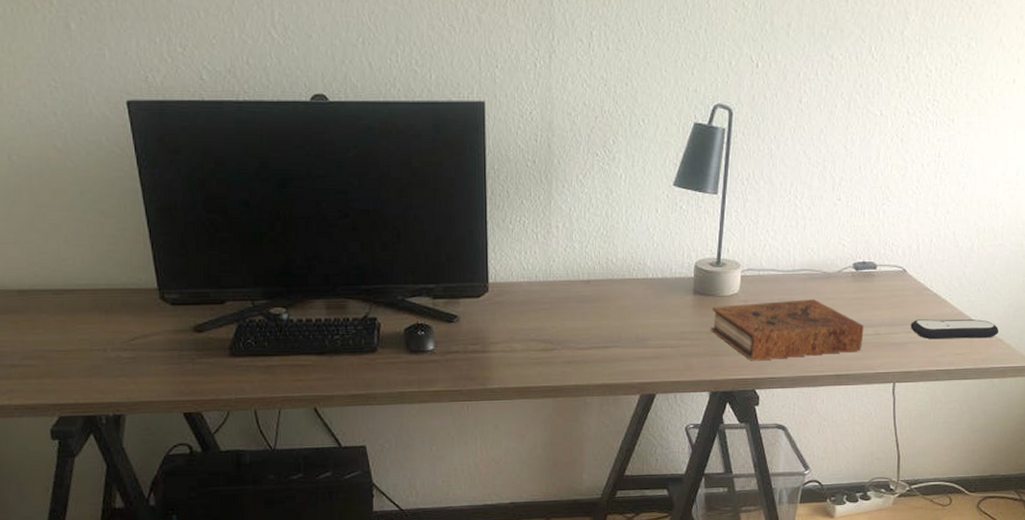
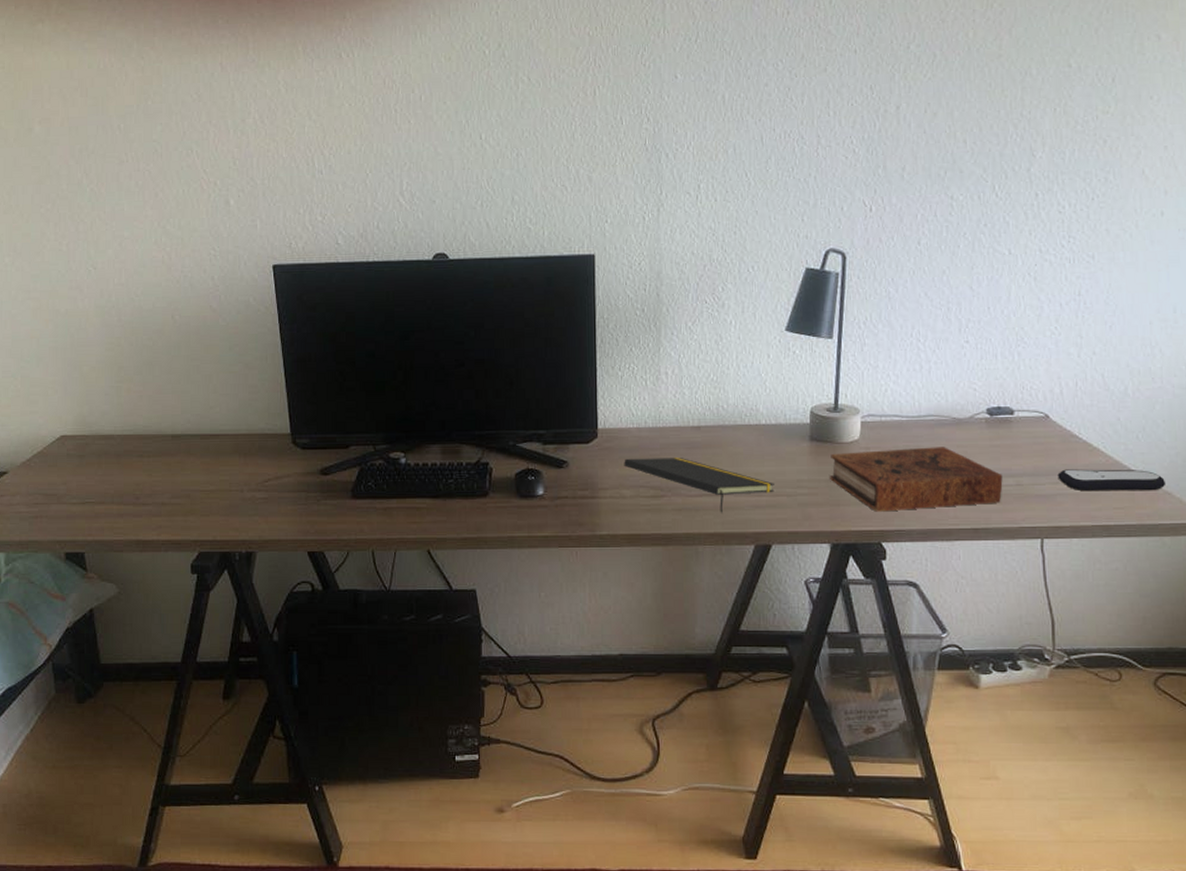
notepad: none [515,311,659,365] -> present [624,458,774,513]

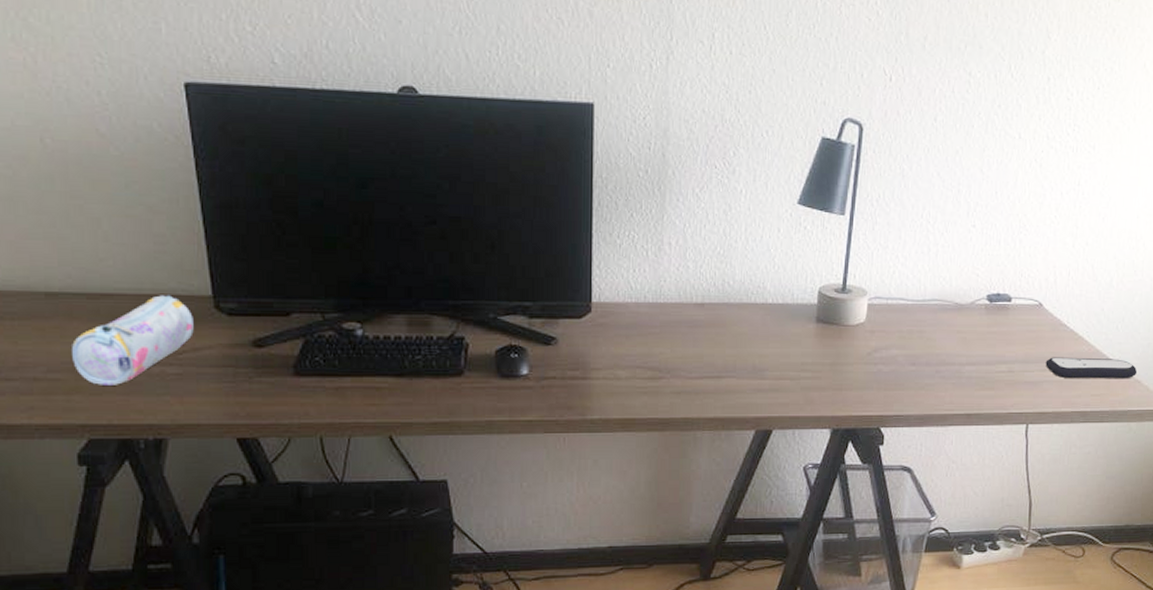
pencil case: none [189,434,276,508] -> present [72,295,194,385]
notepad: present [624,458,774,513] -> none [620,336,778,397]
book: present [830,447,1003,512] -> none [834,332,997,397]

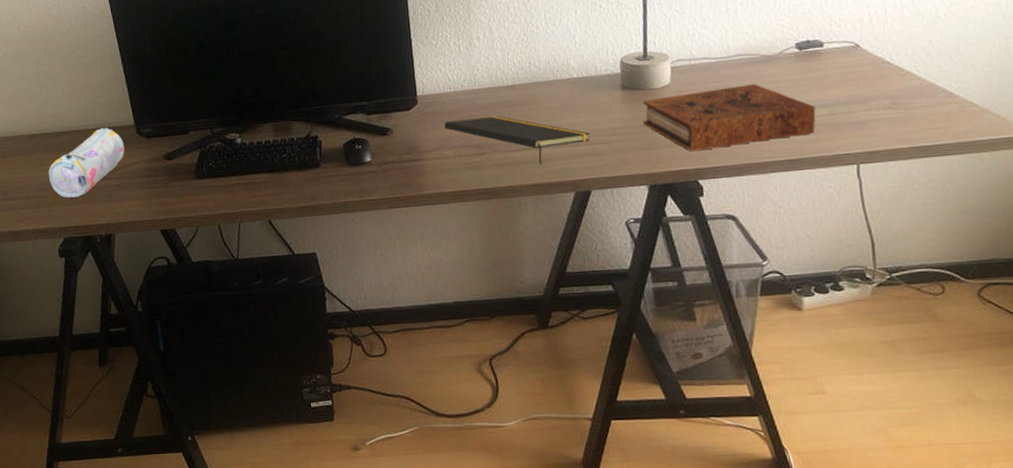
notepad: none [620,336,778,397] -> present [444,116,590,165]
book: none [834,332,997,397] -> present [643,84,816,152]
remote control: present [1045,357,1138,379] -> none [870,89,983,115]

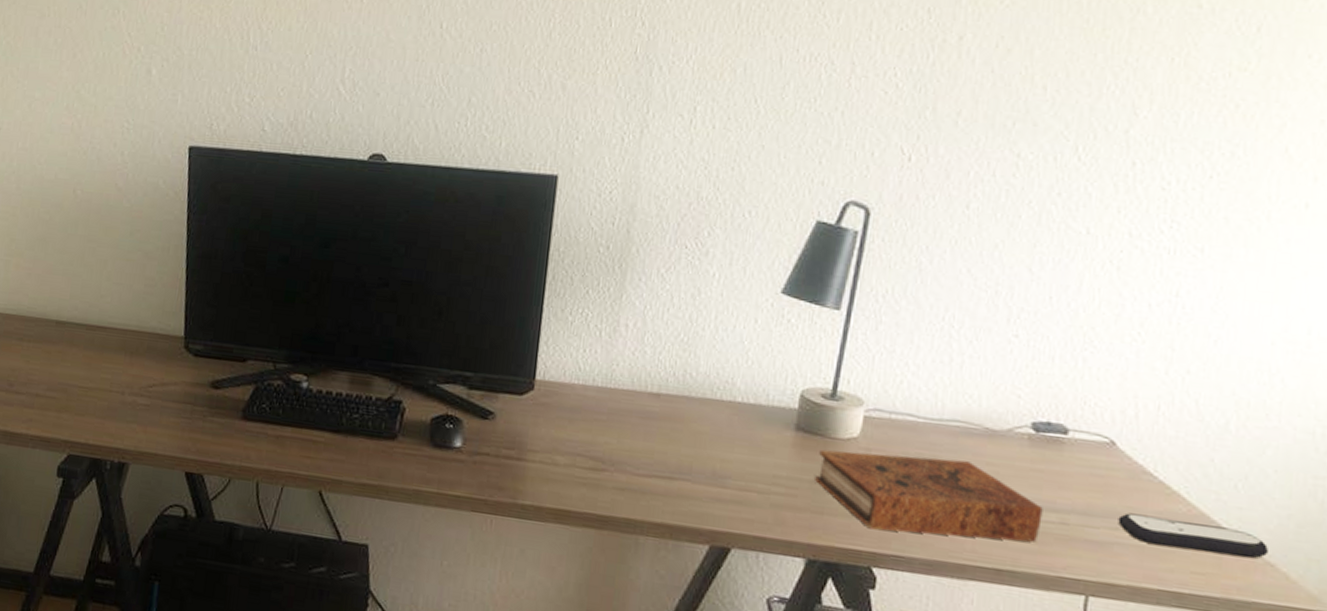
pencil case: present [48,127,125,198] -> none [67,331,166,409]
notepad: present [444,116,590,165] -> none [561,419,744,501]
remote control: none [870,89,983,115] -> present [1118,513,1270,559]

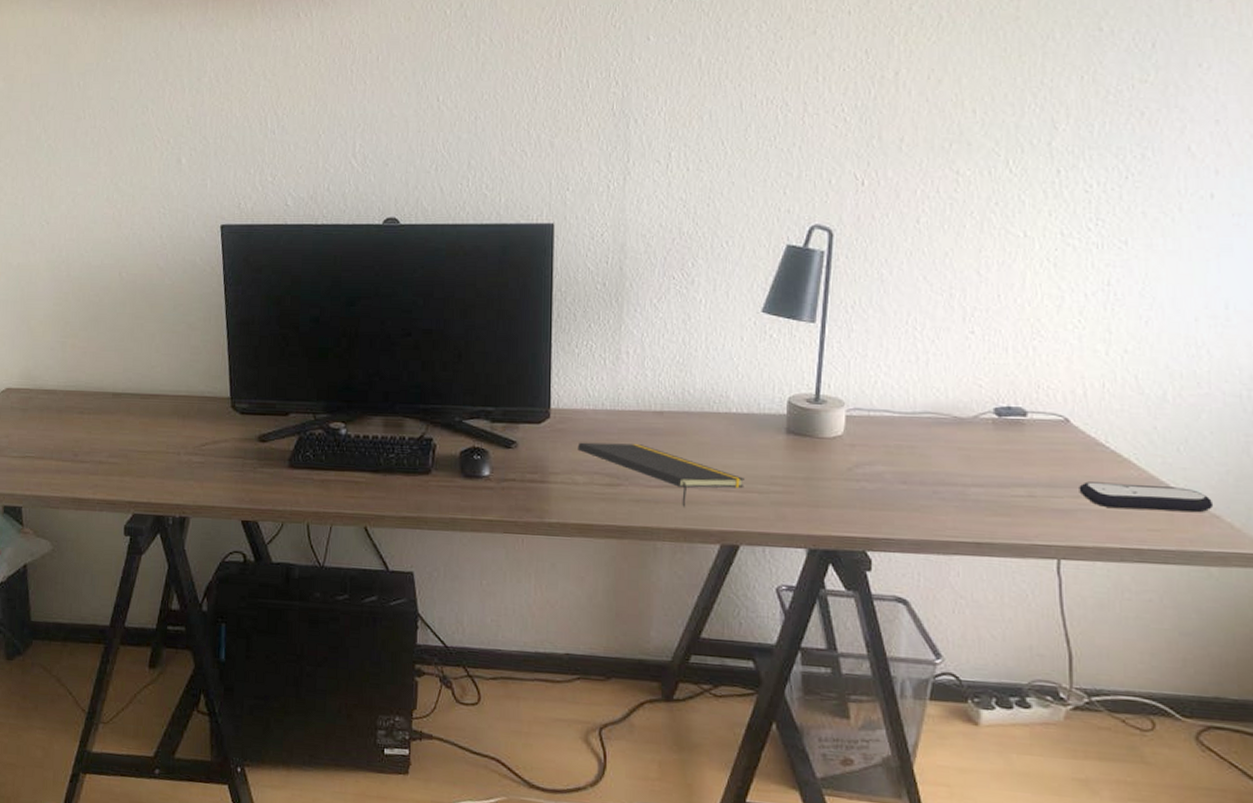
notepad: none [561,419,744,501] -> present [577,442,744,507]
book: present [815,449,1043,542] -> none [808,447,1012,517]

